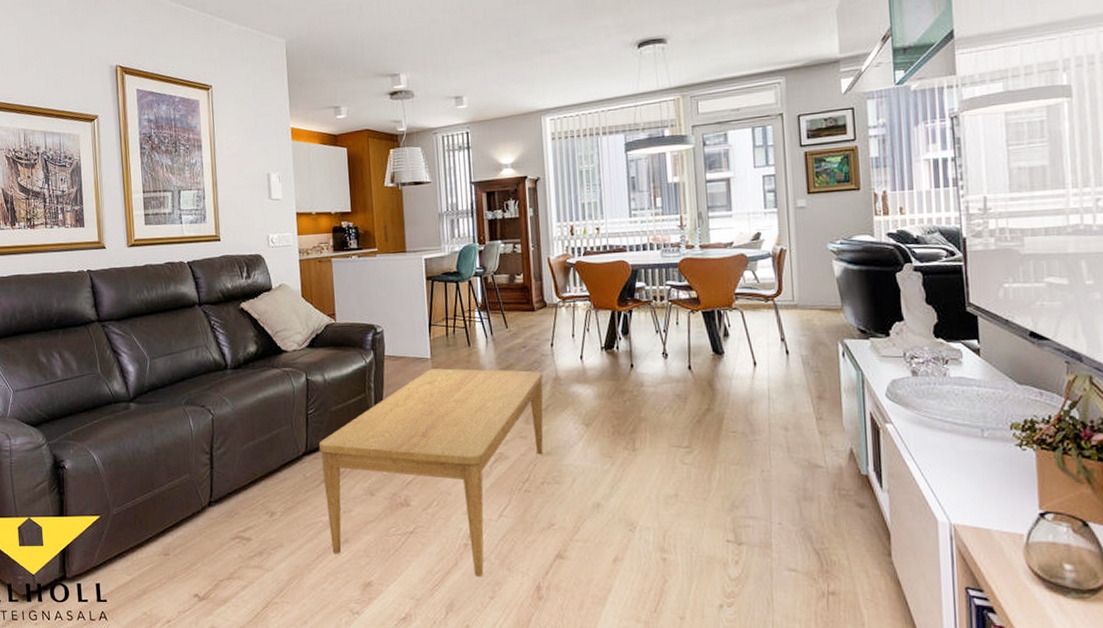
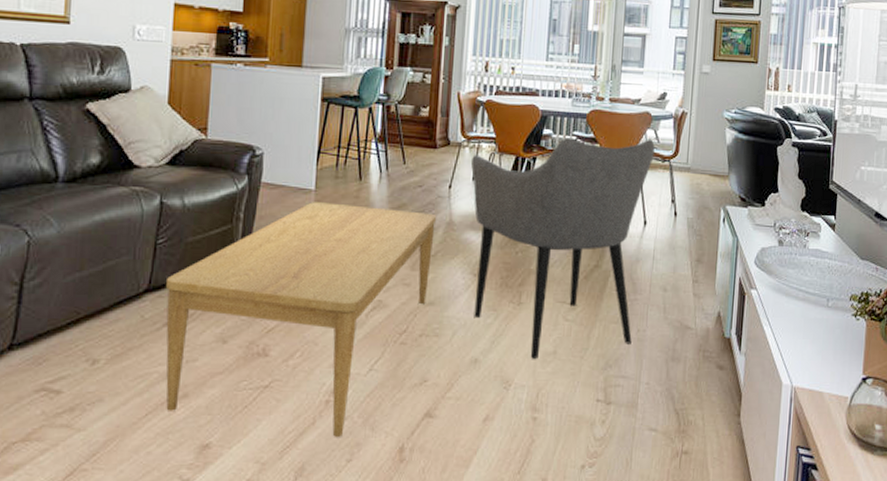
armchair: none [568,280,757,502] -> present [470,137,655,359]

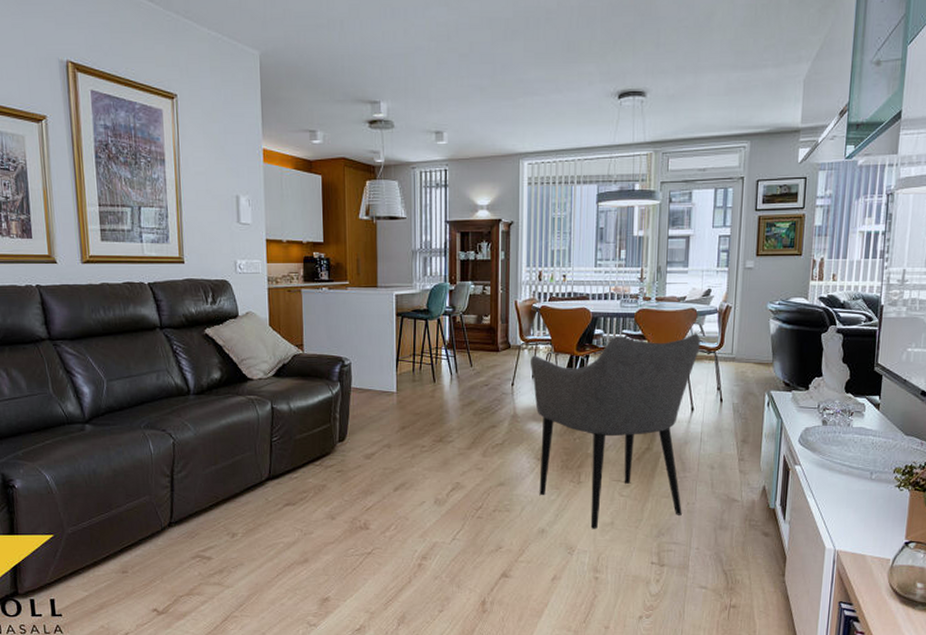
coffee table: present [166,202,437,437] -> none [283,402,503,592]

